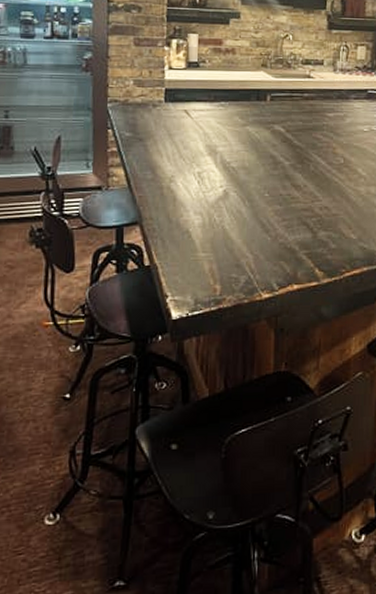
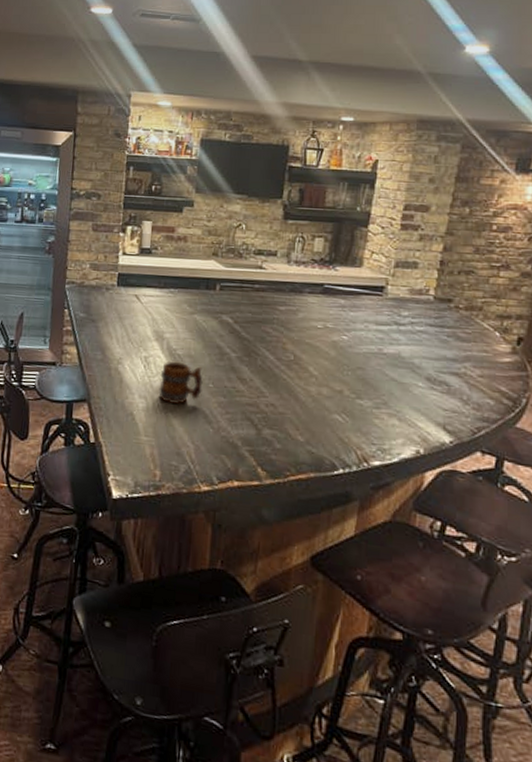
mug: none [214,174,258,218] -> present [159,361,203,405]

